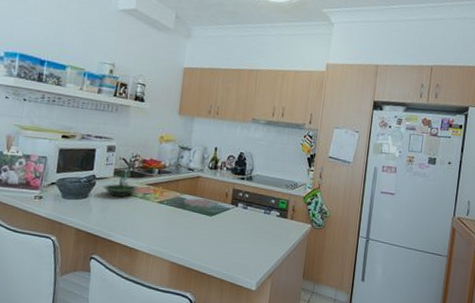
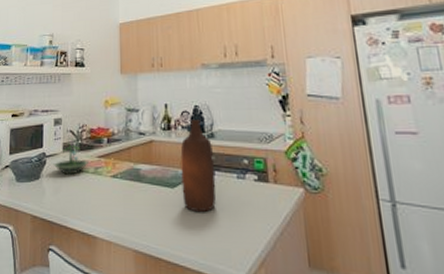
bottle: none [218,164,249,236] -> present [180,120,217,212]

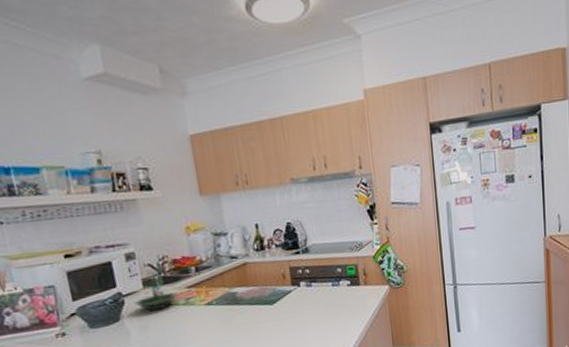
bottle: present [180,120,217,212] -> none [276,236,314,322]

